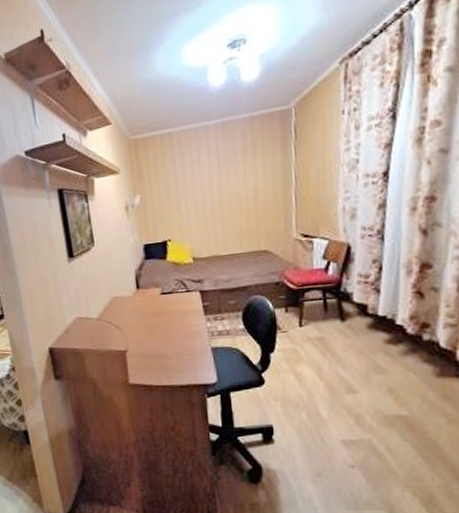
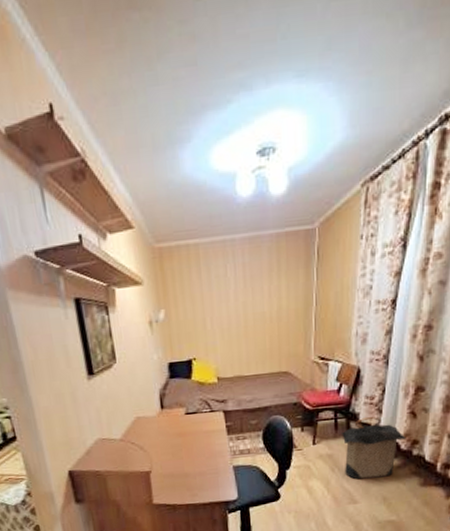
laundry hamper: none [333,296,413,366] -> present [342,416,406,480]

